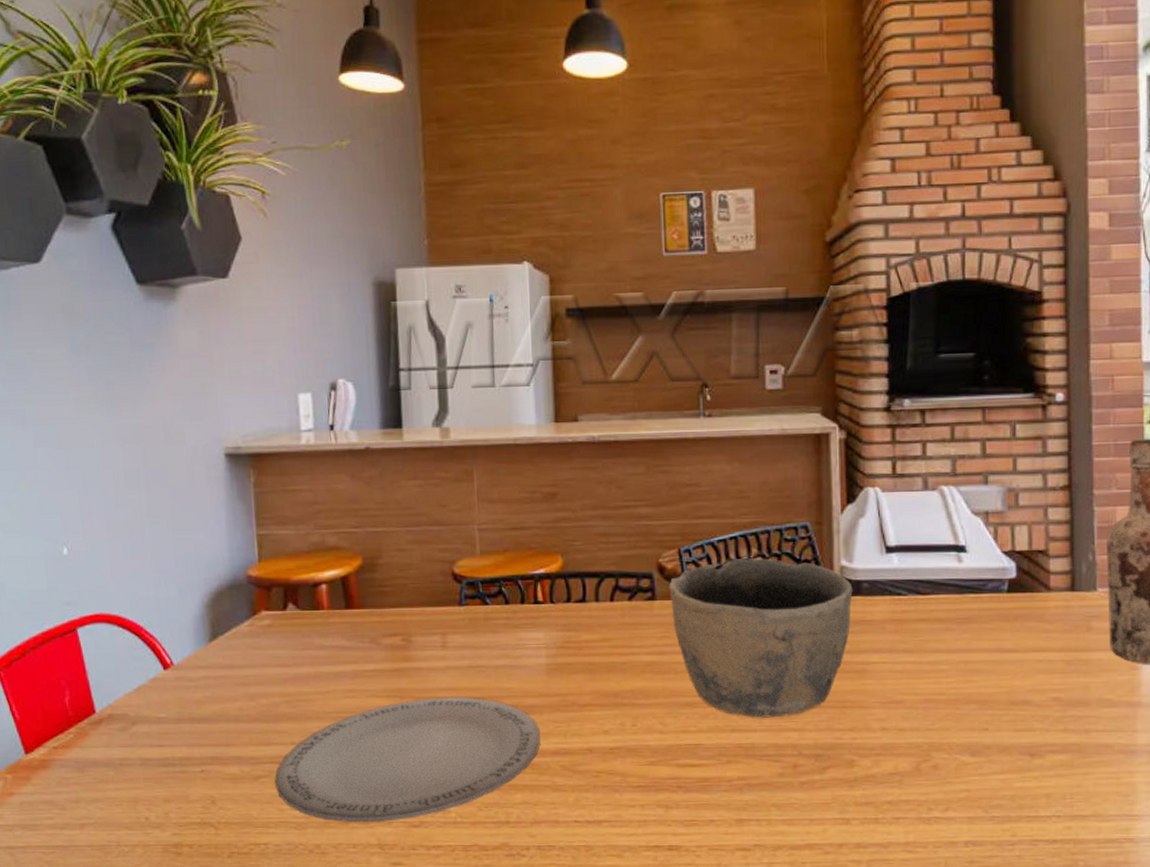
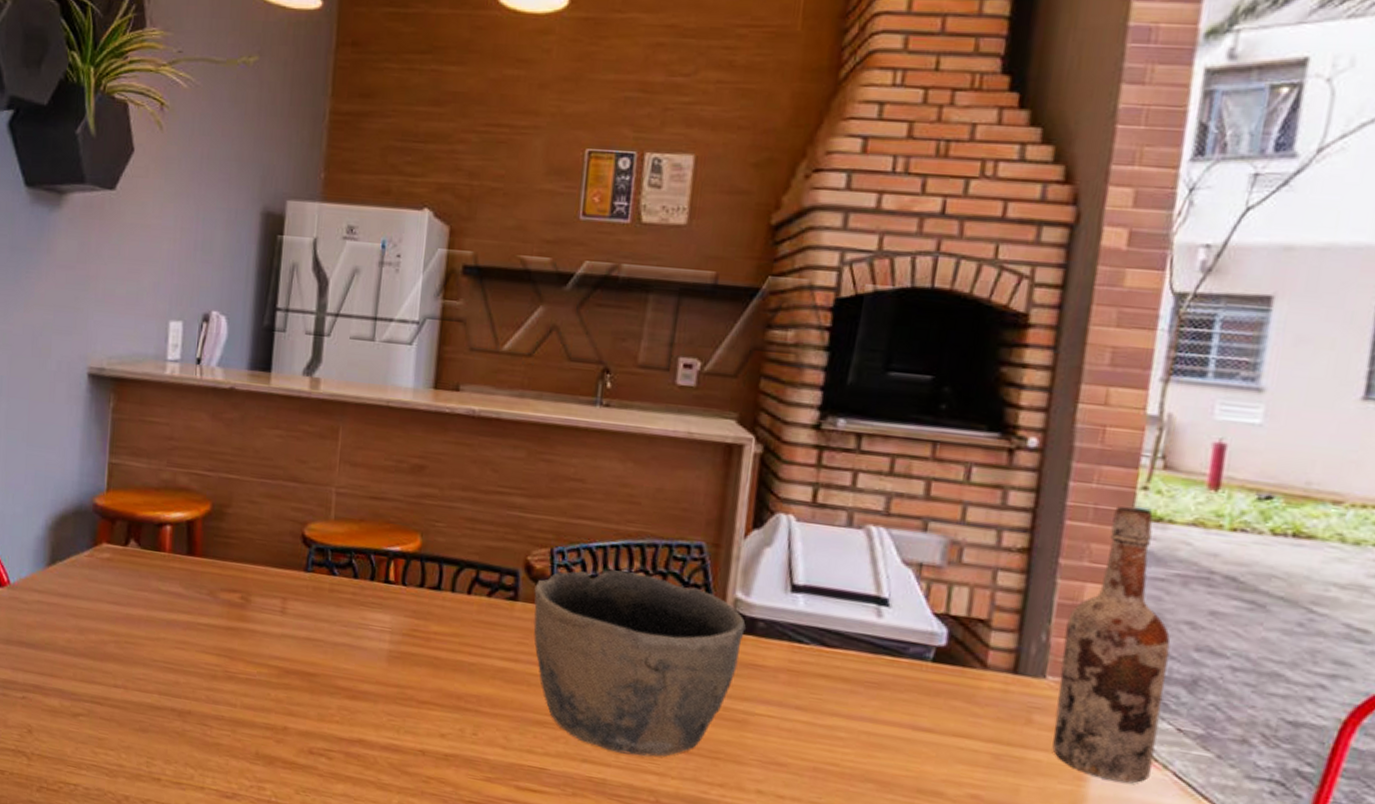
plate: present [275,697,541,823] -> none [93,663,372,789]

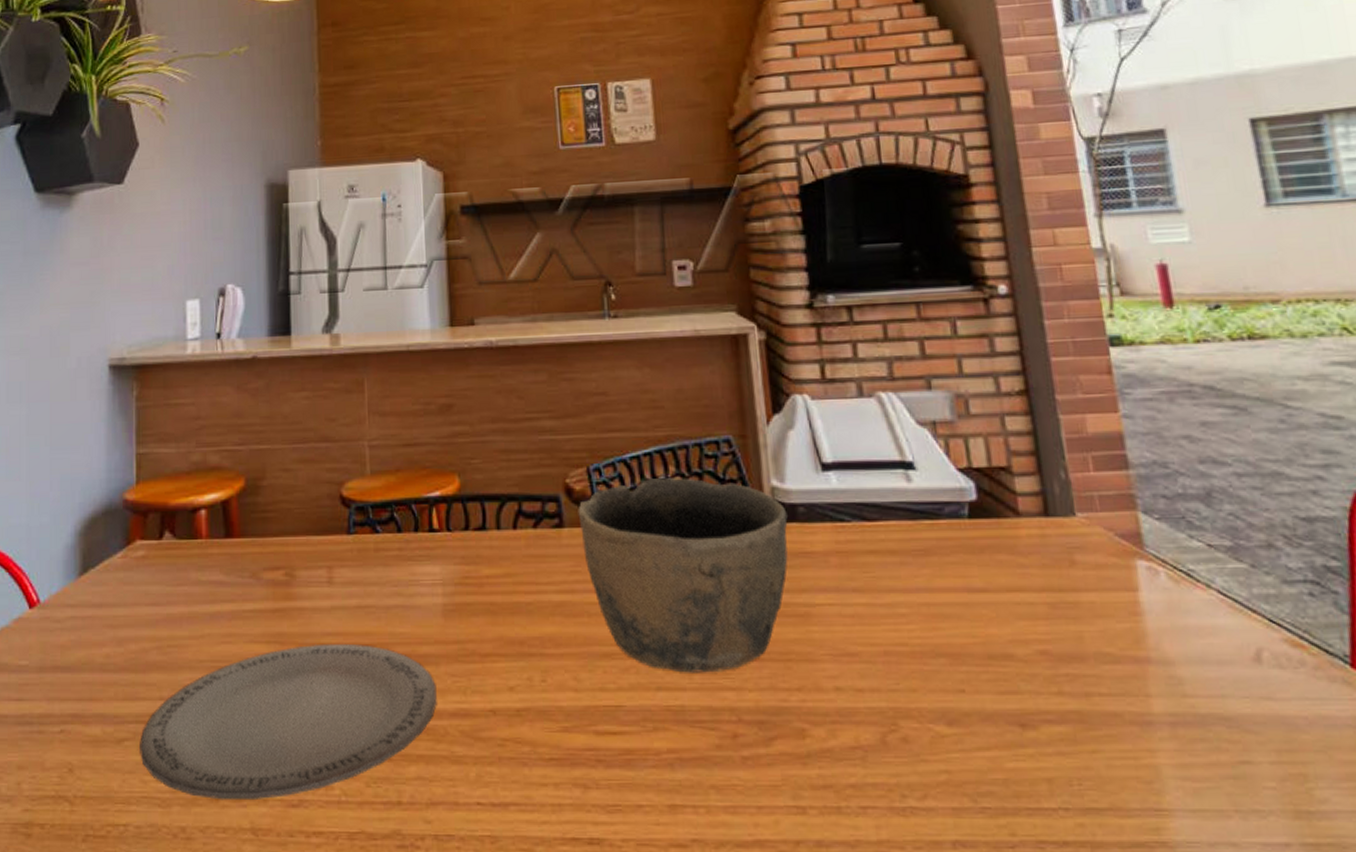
plate: none [93,663,372,789] -> present [140,643,437,801]
wine bottle: present [1052,506,1171,783] -> none [1079,336,1197,610]

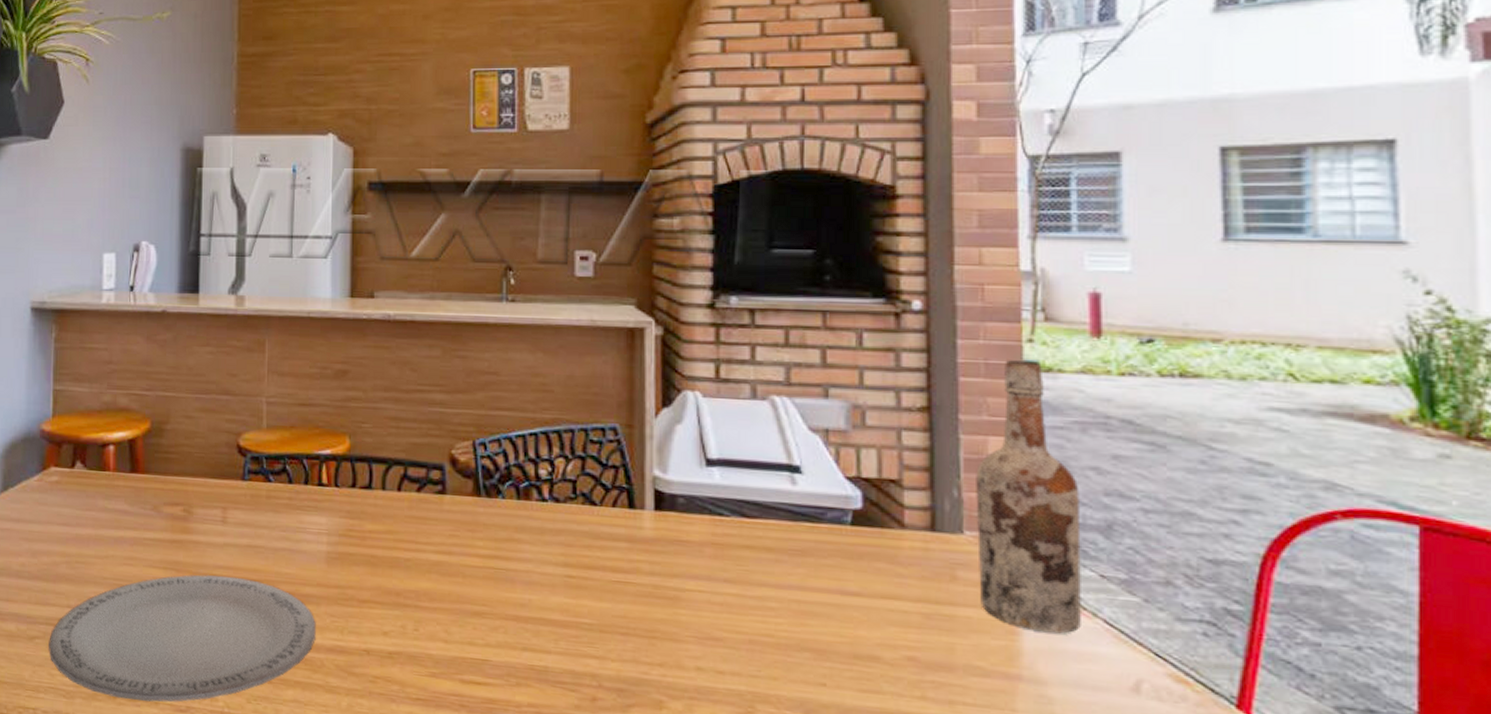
bowl: present [578,478,788,673] -> none [461,457,666,640]
wine bottle: none [1079,336,1197,610] -> present [976,360,1081,634]

